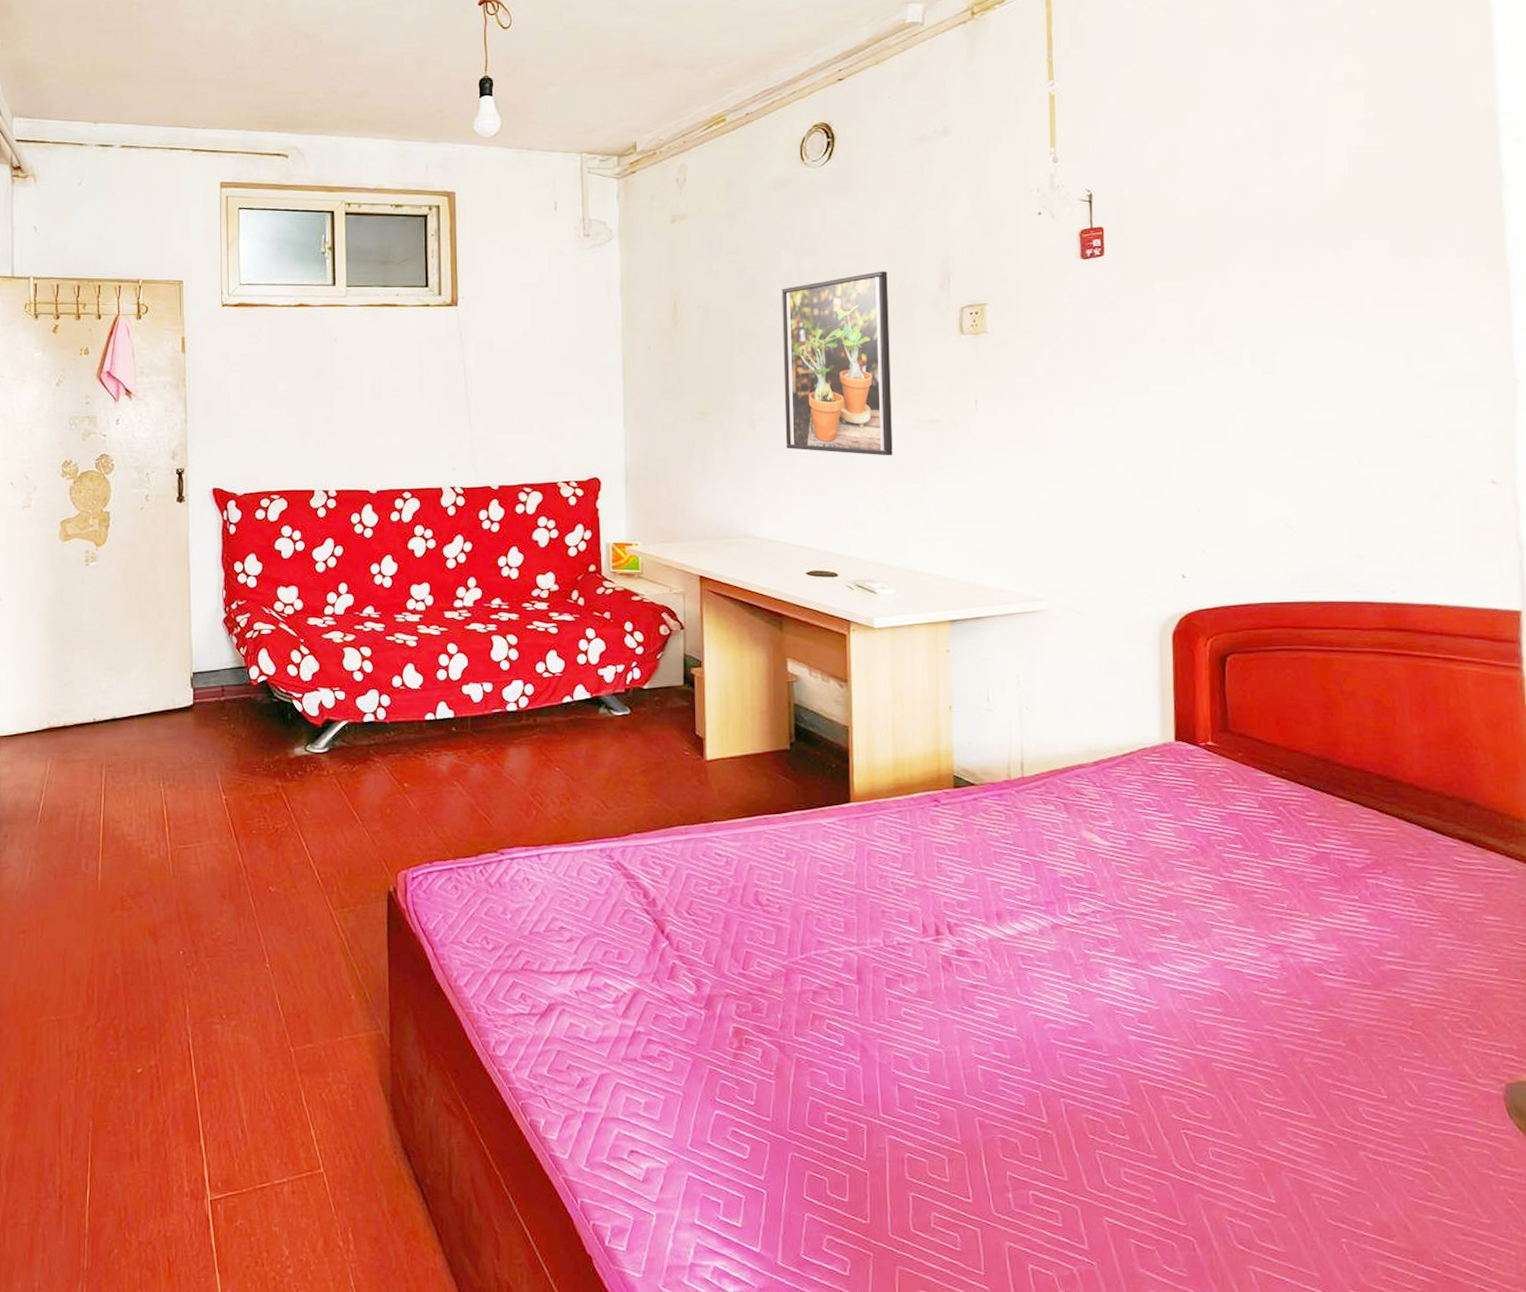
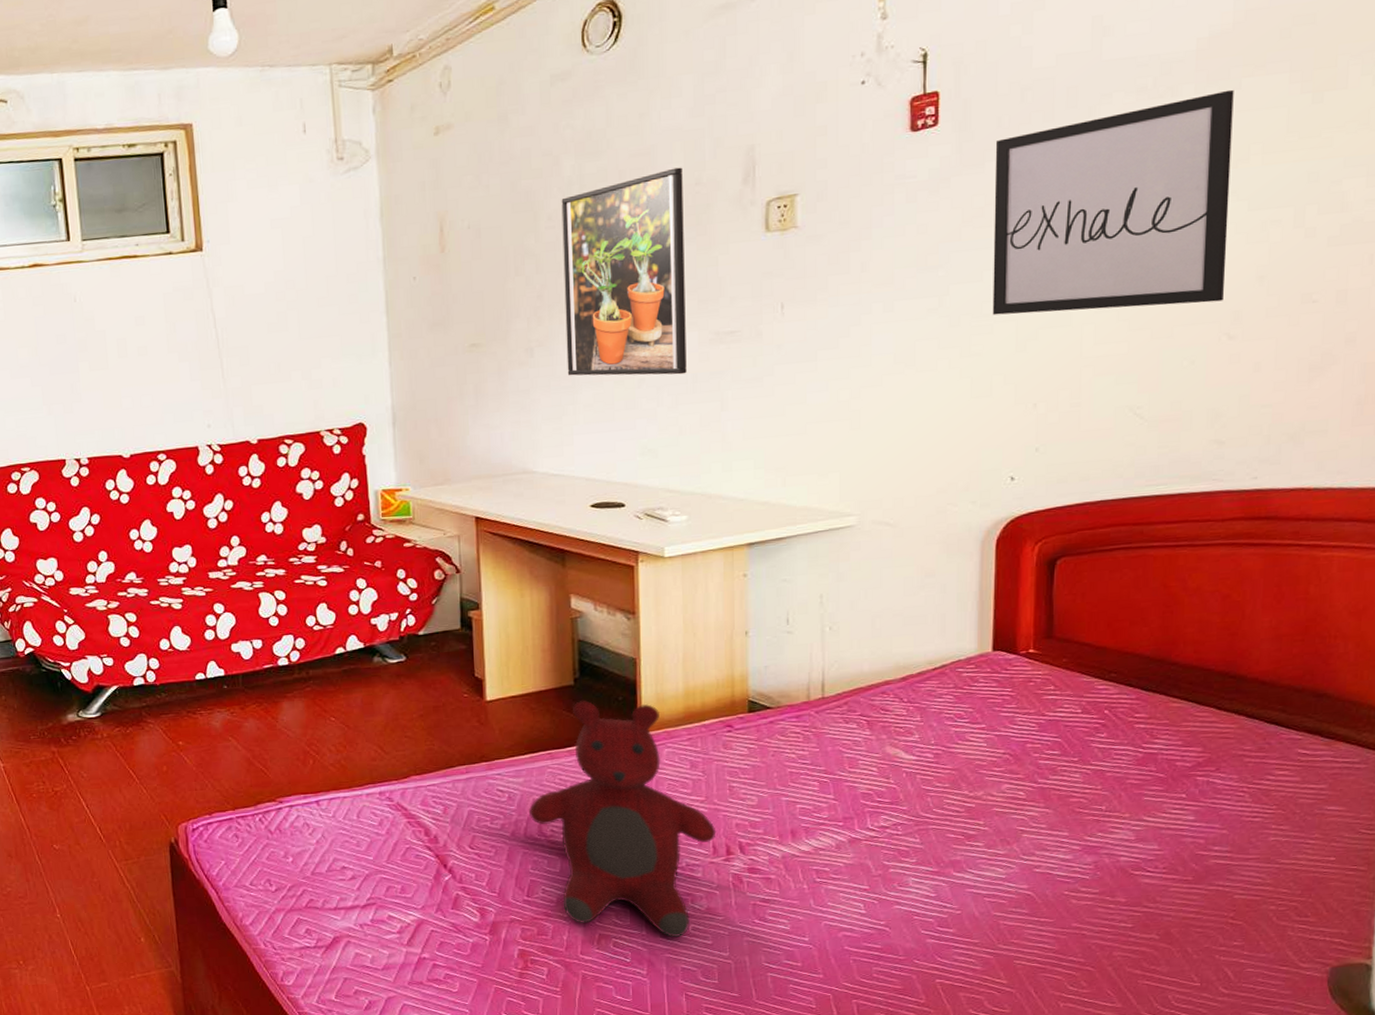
teddy bear: none [745,765,926,1021] -> present [528,700,716,937]
wall art: none [1152,249,1353,430] -> present [992,89,1234,316]

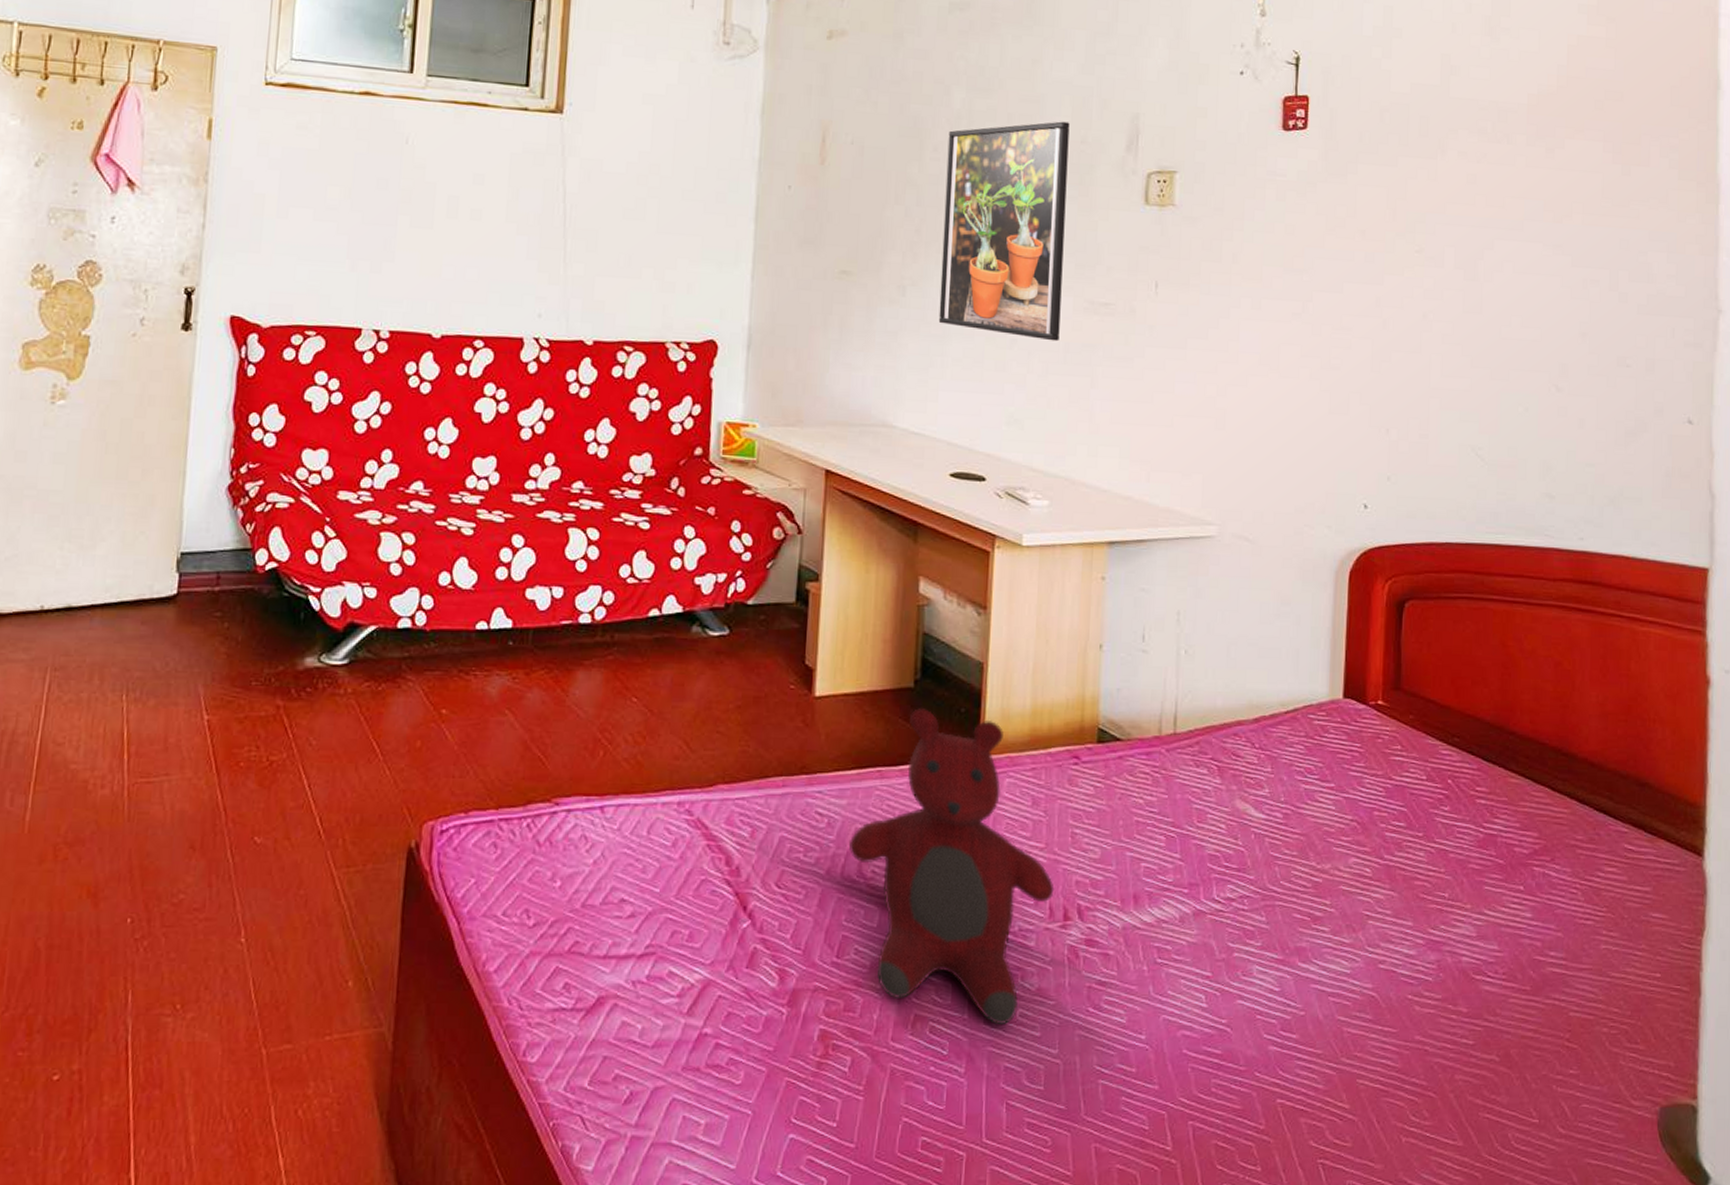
wall art: present [992,89,1234,316] -> none [1351,147,1559,352]

